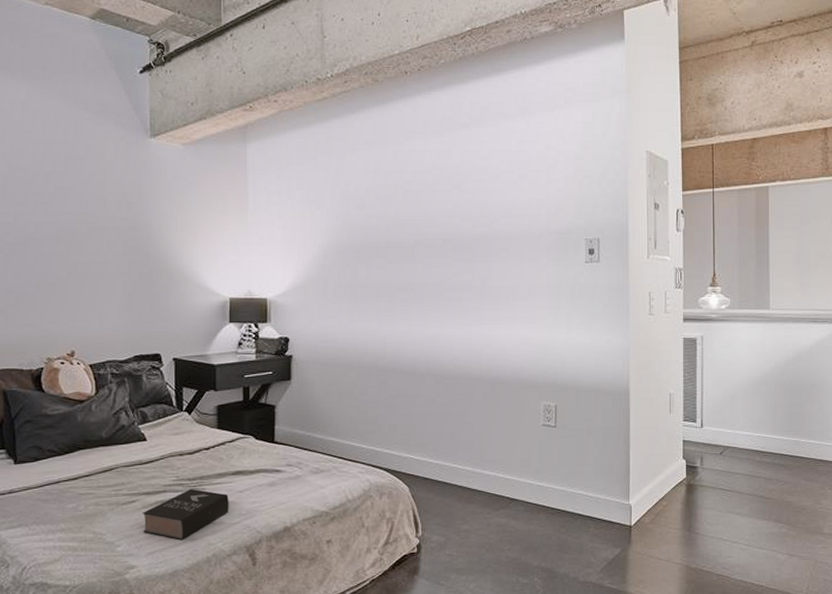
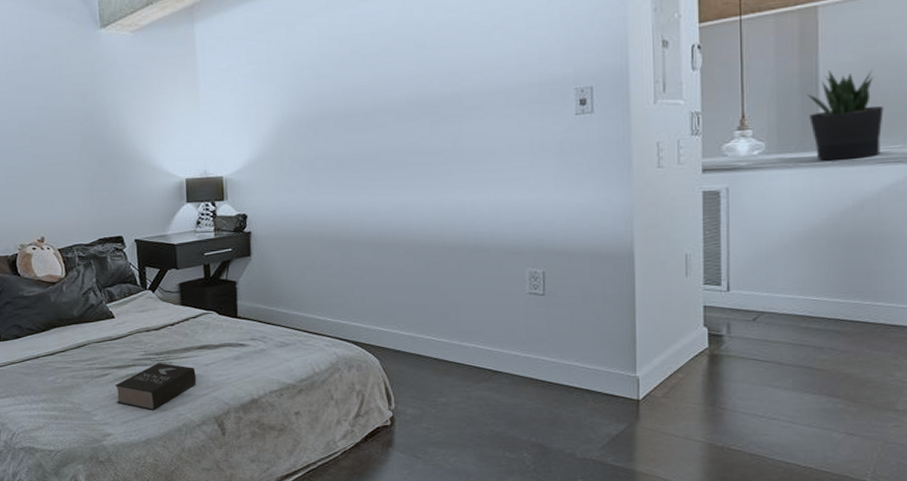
planter: none [761,241,814,318] -> present [807,69,884,162]

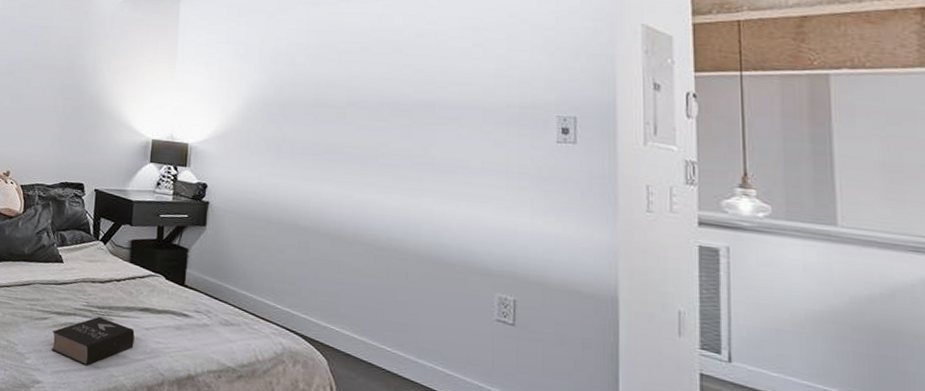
planter: present [807,69,884,162] -> none [820,141,913,244]

